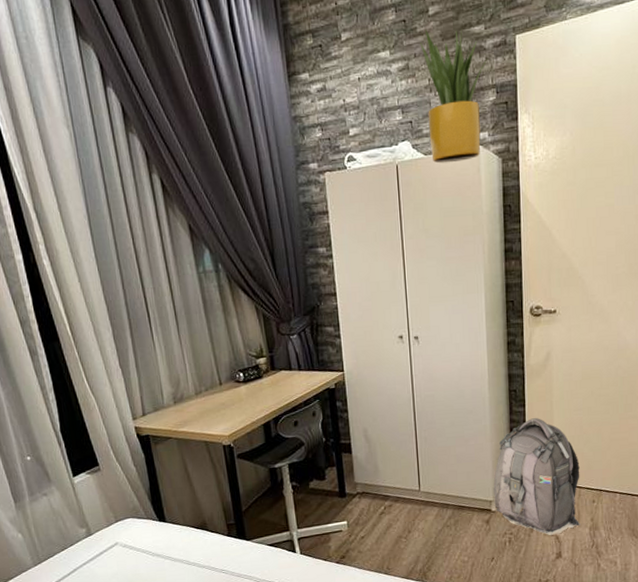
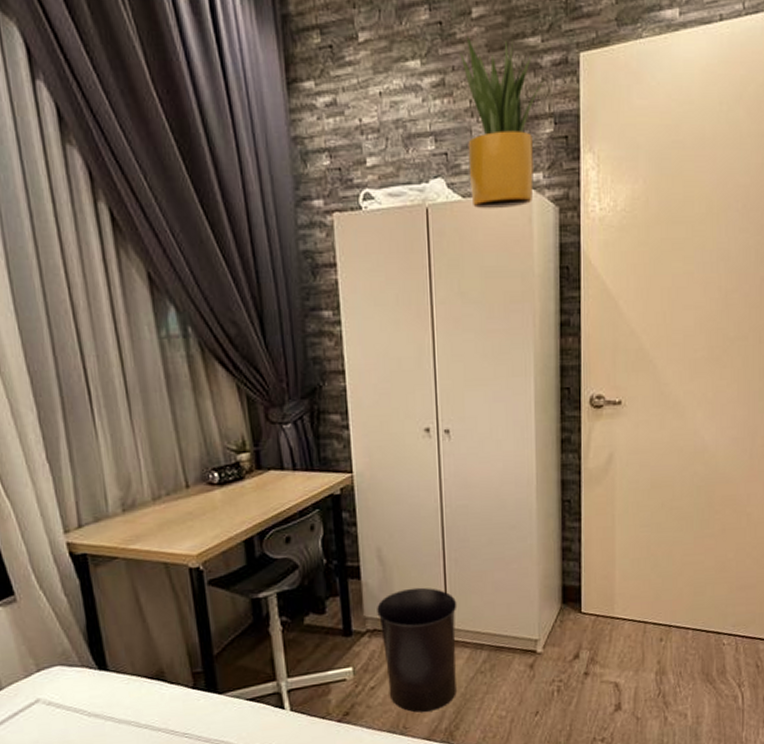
waste bin: none [364,459,428,557] -> present [377,587,457,713]
backpack: present [493,418,580,535] -> none [539,535,646,682]

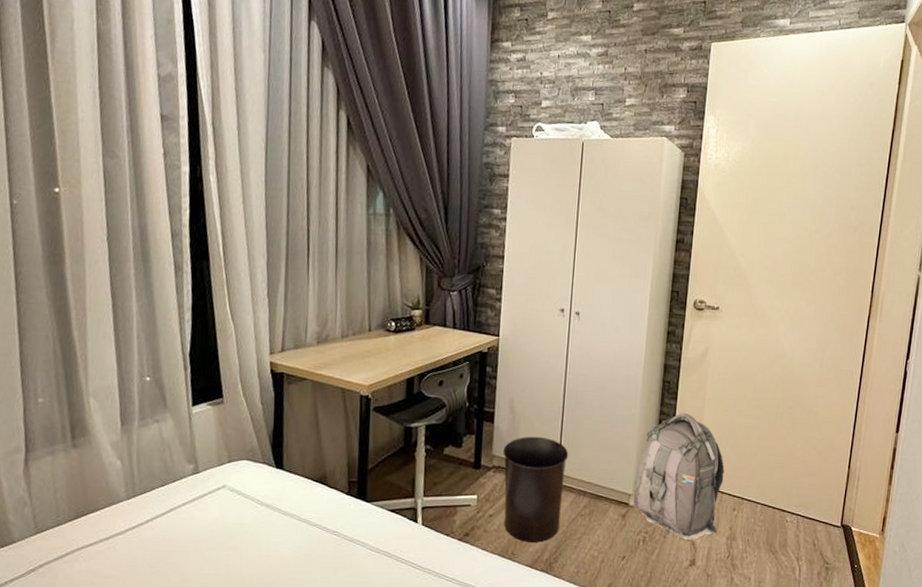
planter: present [460,37,545,209] -> none [617,23,683,149]
backpack: none [539,535,646,682] -> present [632,413,725,540]

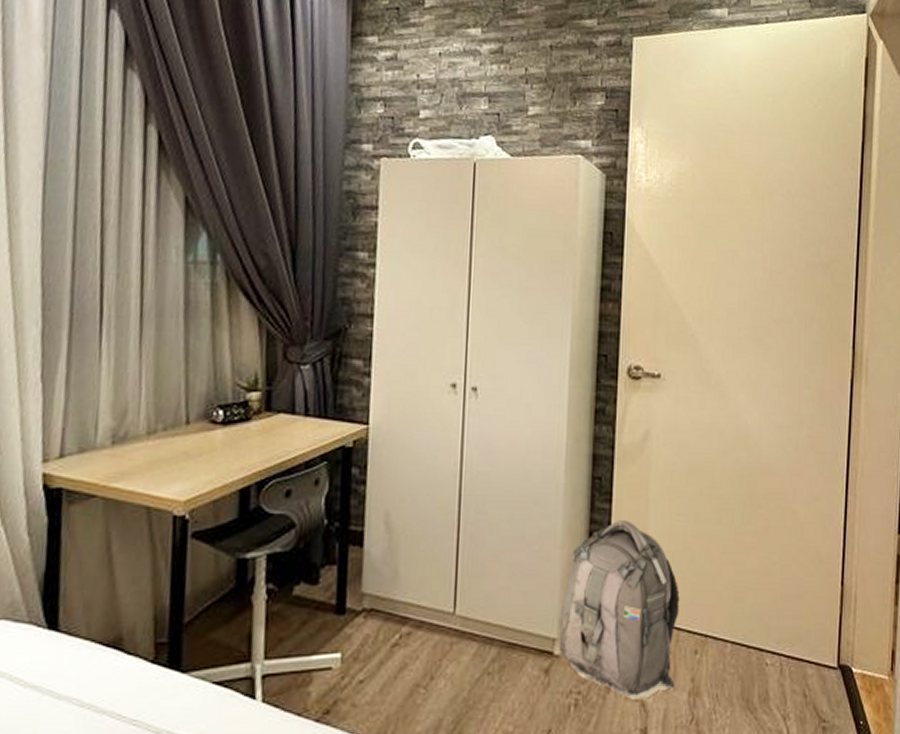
waste bin: present [503,436,569,543] -> none [377,563,468,718]

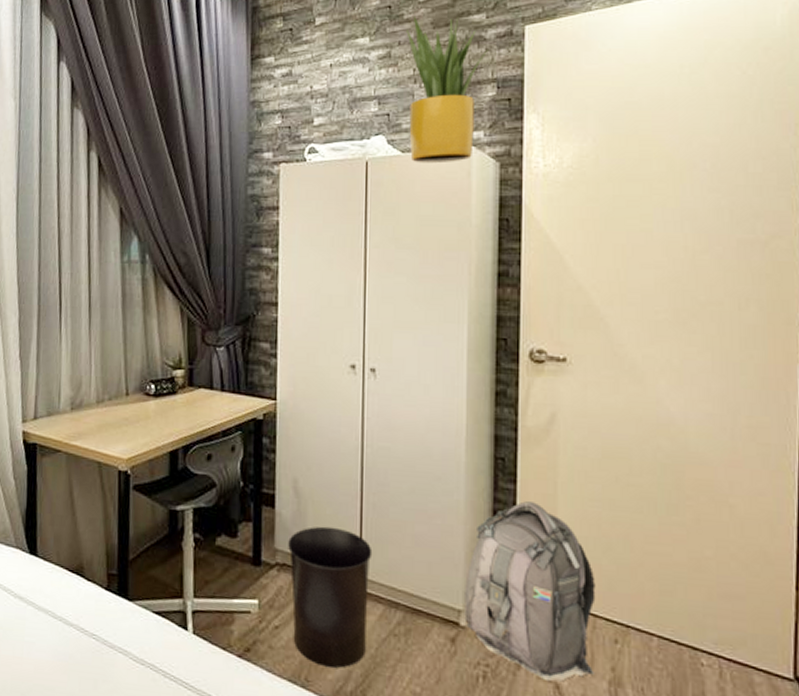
waste bin: none [377,563,468,718] -> present [288,526,373,668]
planter: none [519,13,599,171] -> present [406,16,489,164]

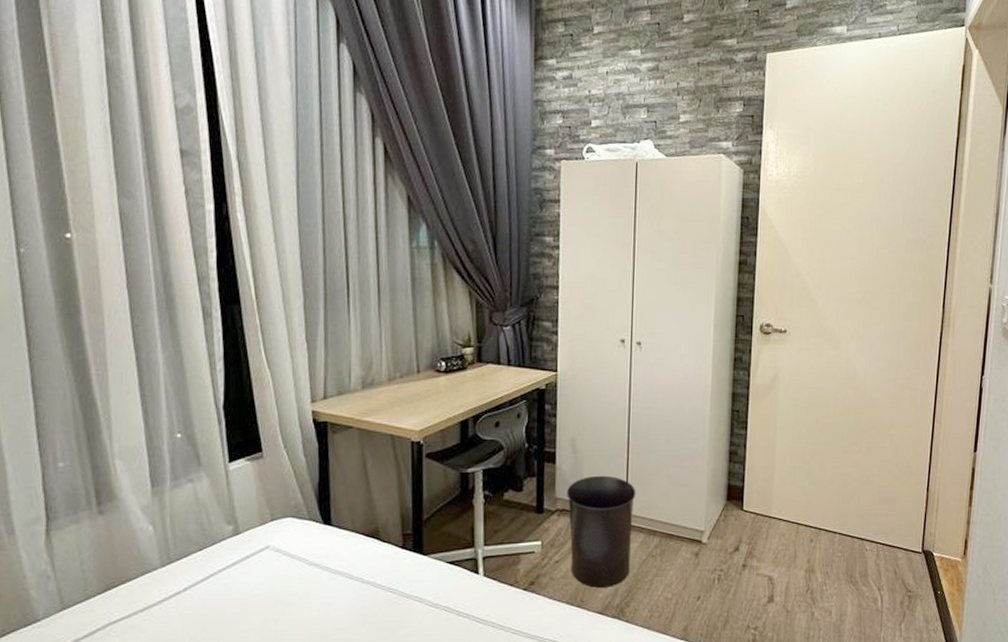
planter: present [406,16,489,164] -> none [672,35,738,168]
backpack: present [463,501,596,682] -> none [705,443,800,575]

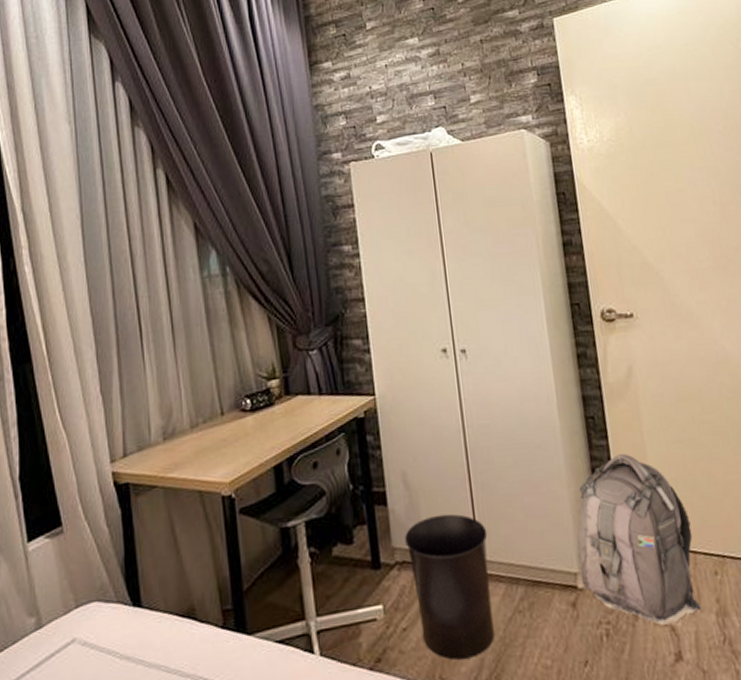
backpack: none [705,443,800,575] -> present [576,454,703,625]

